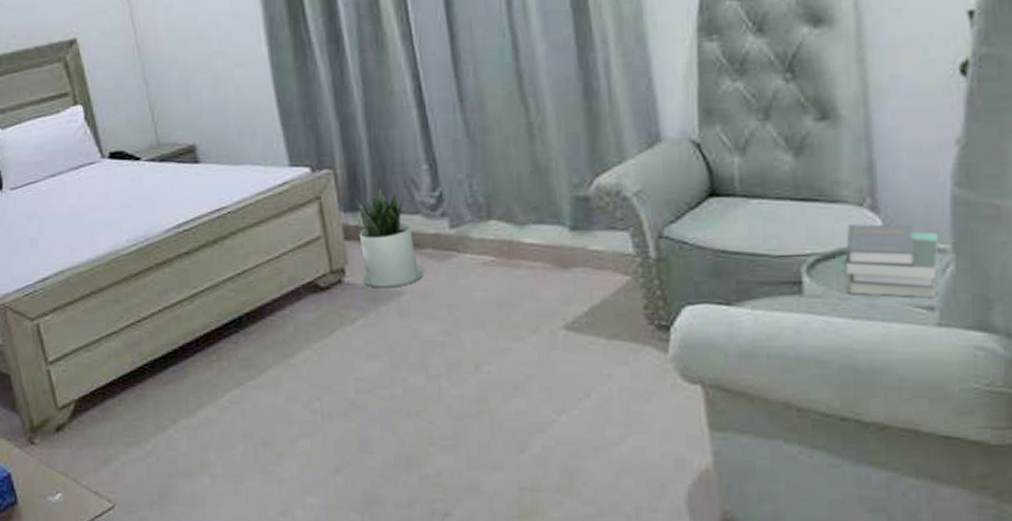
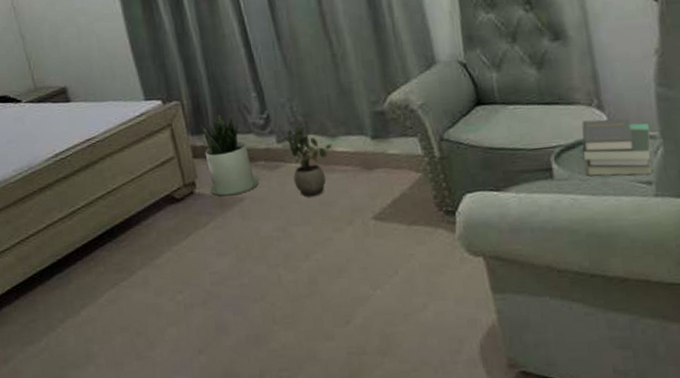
potted plant: none [457,207,520,296] -> present [283,125,333,197]

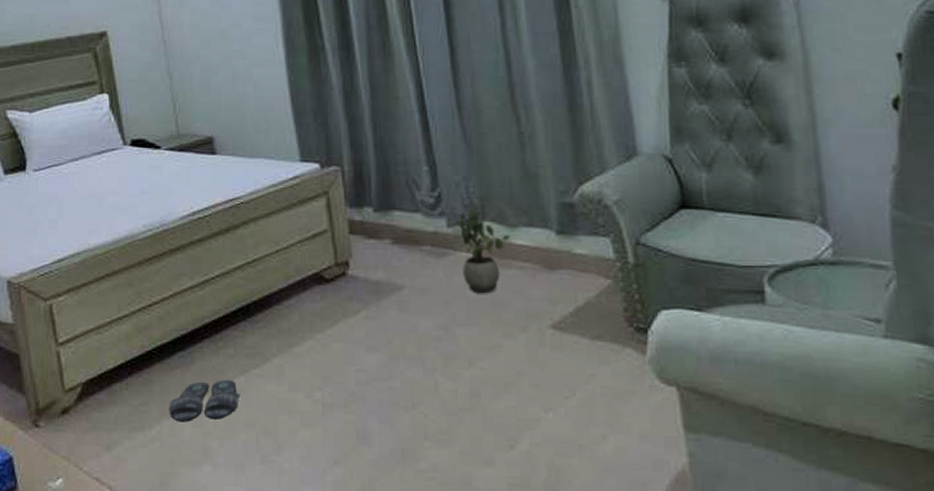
slippers: none [53,292,114,333] -> present [169,379,241,422]
planter: present [199,114,259,197] -> none [360,186,423,282]
books: present [581,118,653,176] -> none [801,240,883,310]

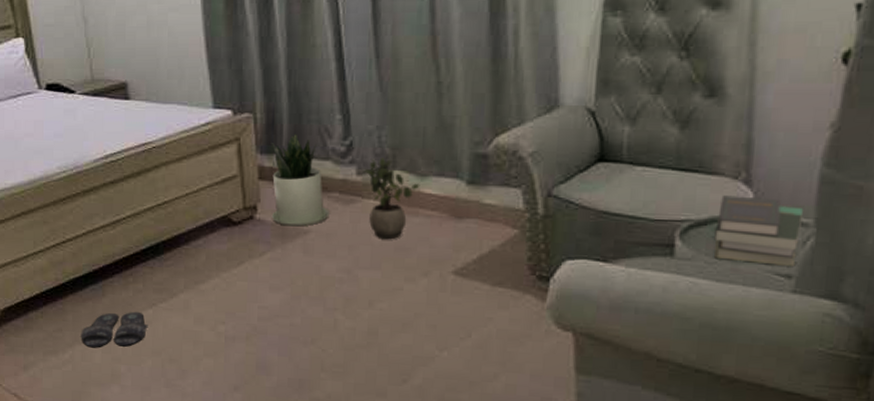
planter: none [360,186,423,282] -> present [271,134,330,227]
books: none [801,240,883,310] -> present [714,195,803,266]

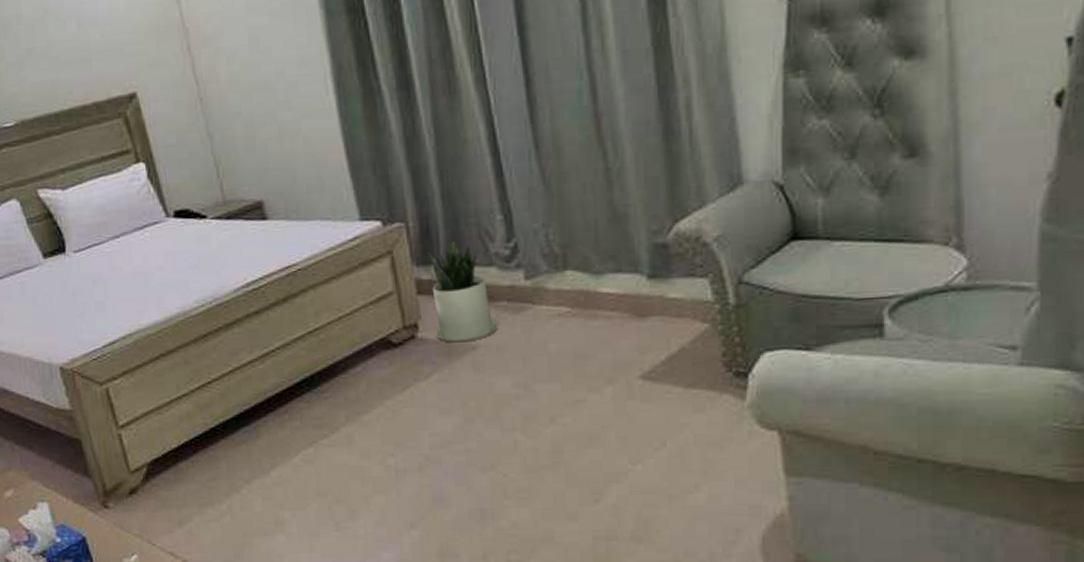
slippers: present [81,311,148,348] -> none [237,451,310,495]
potted plant: present [364,157,420,240] -> none [533,258,596,348]
books: present [714,195,803,266] -> none [927,263,1024,337]

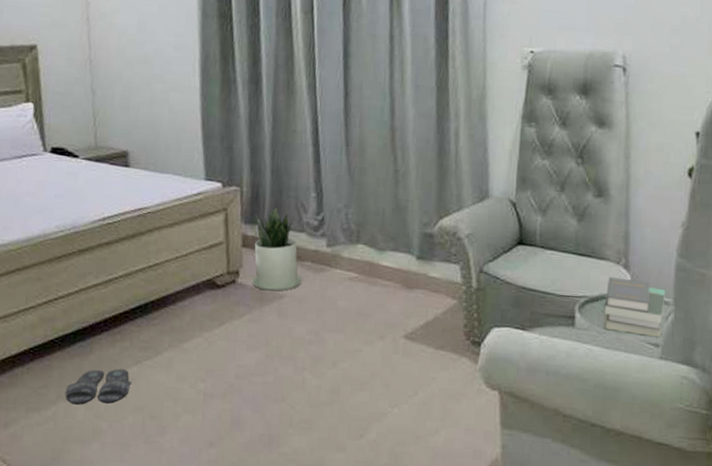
slippers: none [237,451,310,495] -> present [65,368,132,405]
books: none [927,263,1024,337] -> present [604,277,665,337]

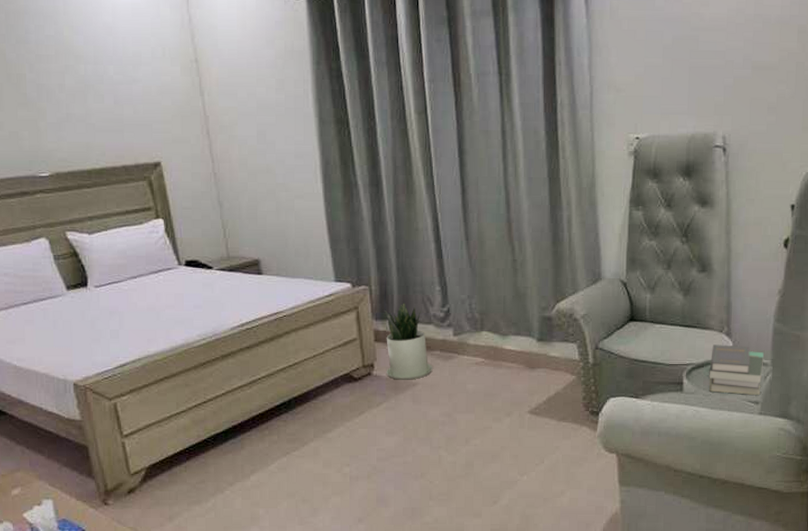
slippers: present [65,368,132,405] -> none [222,460,283,495]

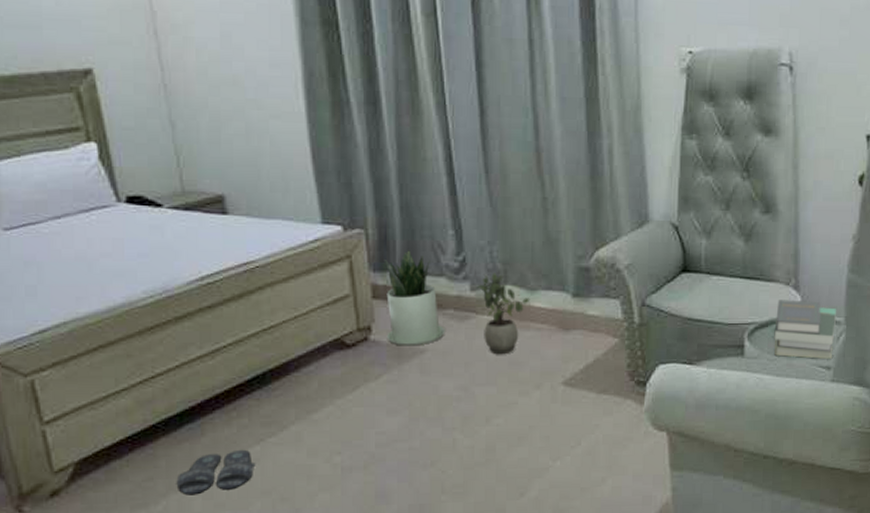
slippers: none [222,460,283,495] -> present [176,449,256,495]
potted plant: none [459,321,503,388] -> present [477,273,531,355]

